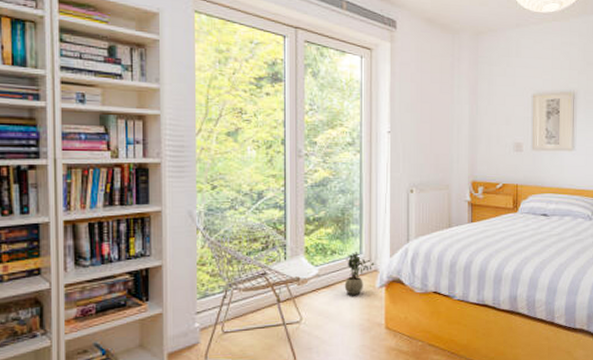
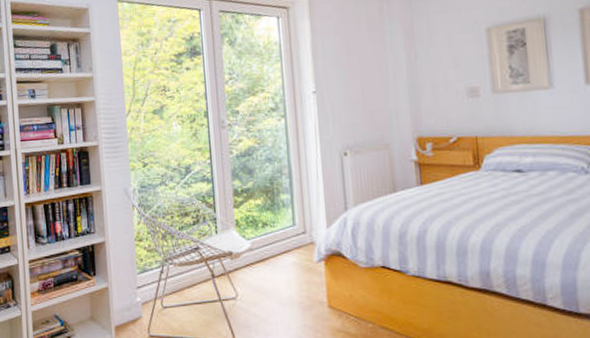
potted plant: present [344,252,375,296] -> none [278,223,311,271]

